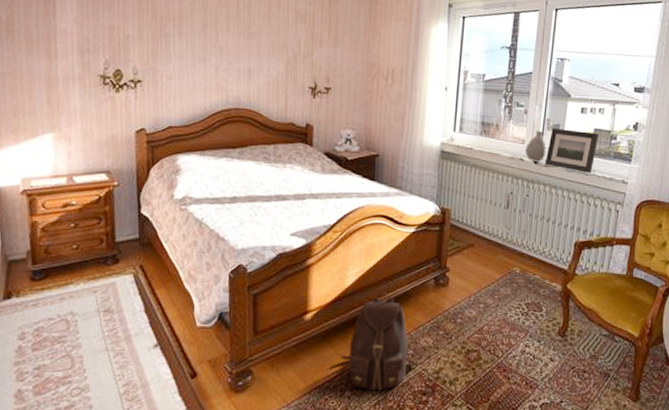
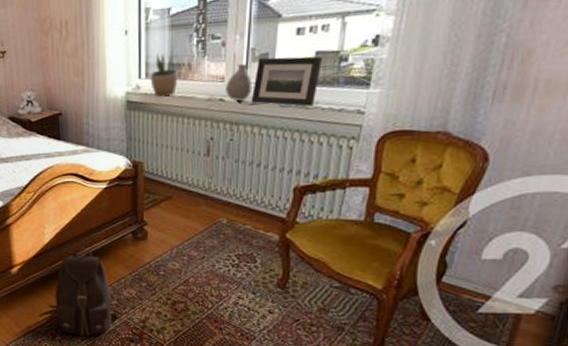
potted plant: none [463,109,488,152] -> present [150,48,178,98]

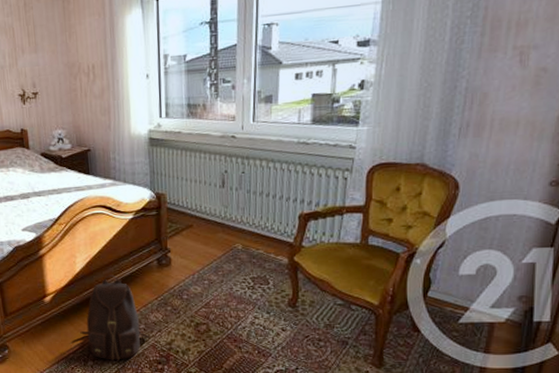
potted plant: present [150,48,178,98] -> none [169,90,195,135]
vase: present [226,63,252,102] -> none [236,104,260,138]
picture frame: present [251,56,324,107] -> none [259,98,319,143]

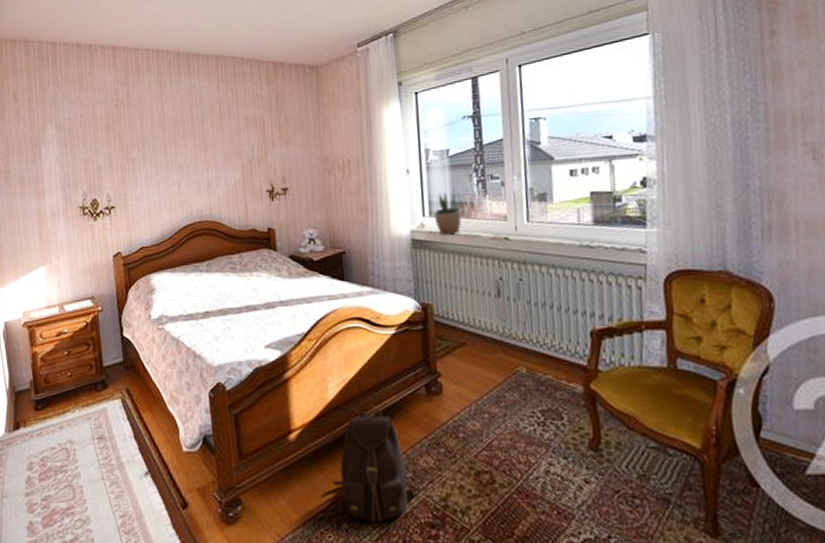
potted plant: none [169,90,195,135] -> present [433,187,462,237]

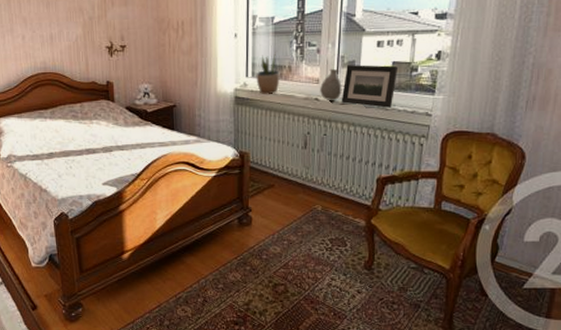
backpack: present [332,405,420,522] -> none [157,233,228,320]
vase: none [509,202,536,240] -> present [320,68,342,101]
picture frame: none [535,196,599,246] -> present [341,65,399,108]

